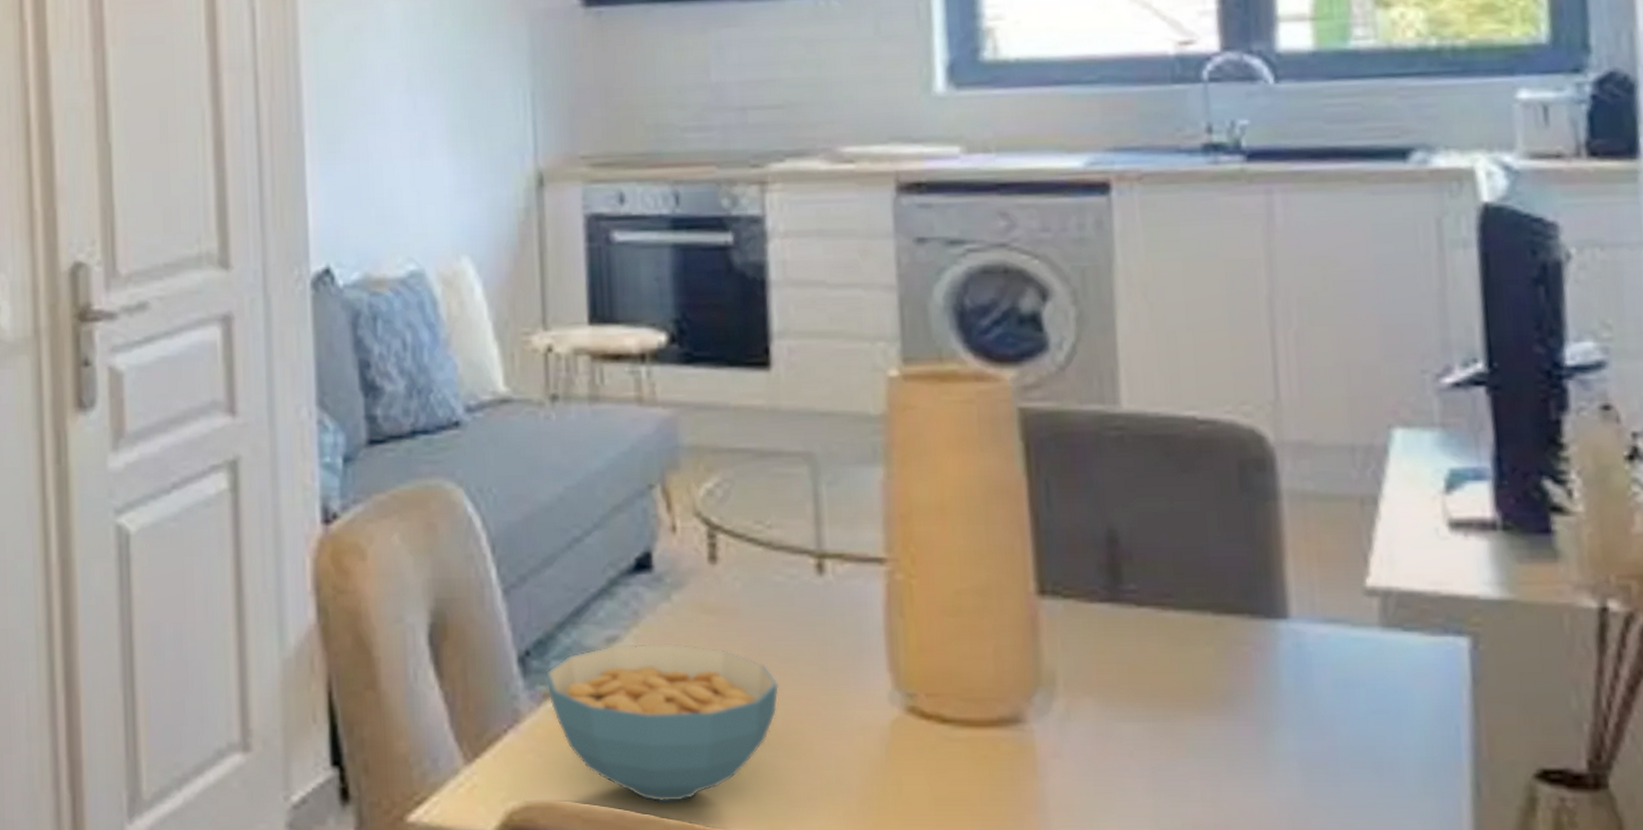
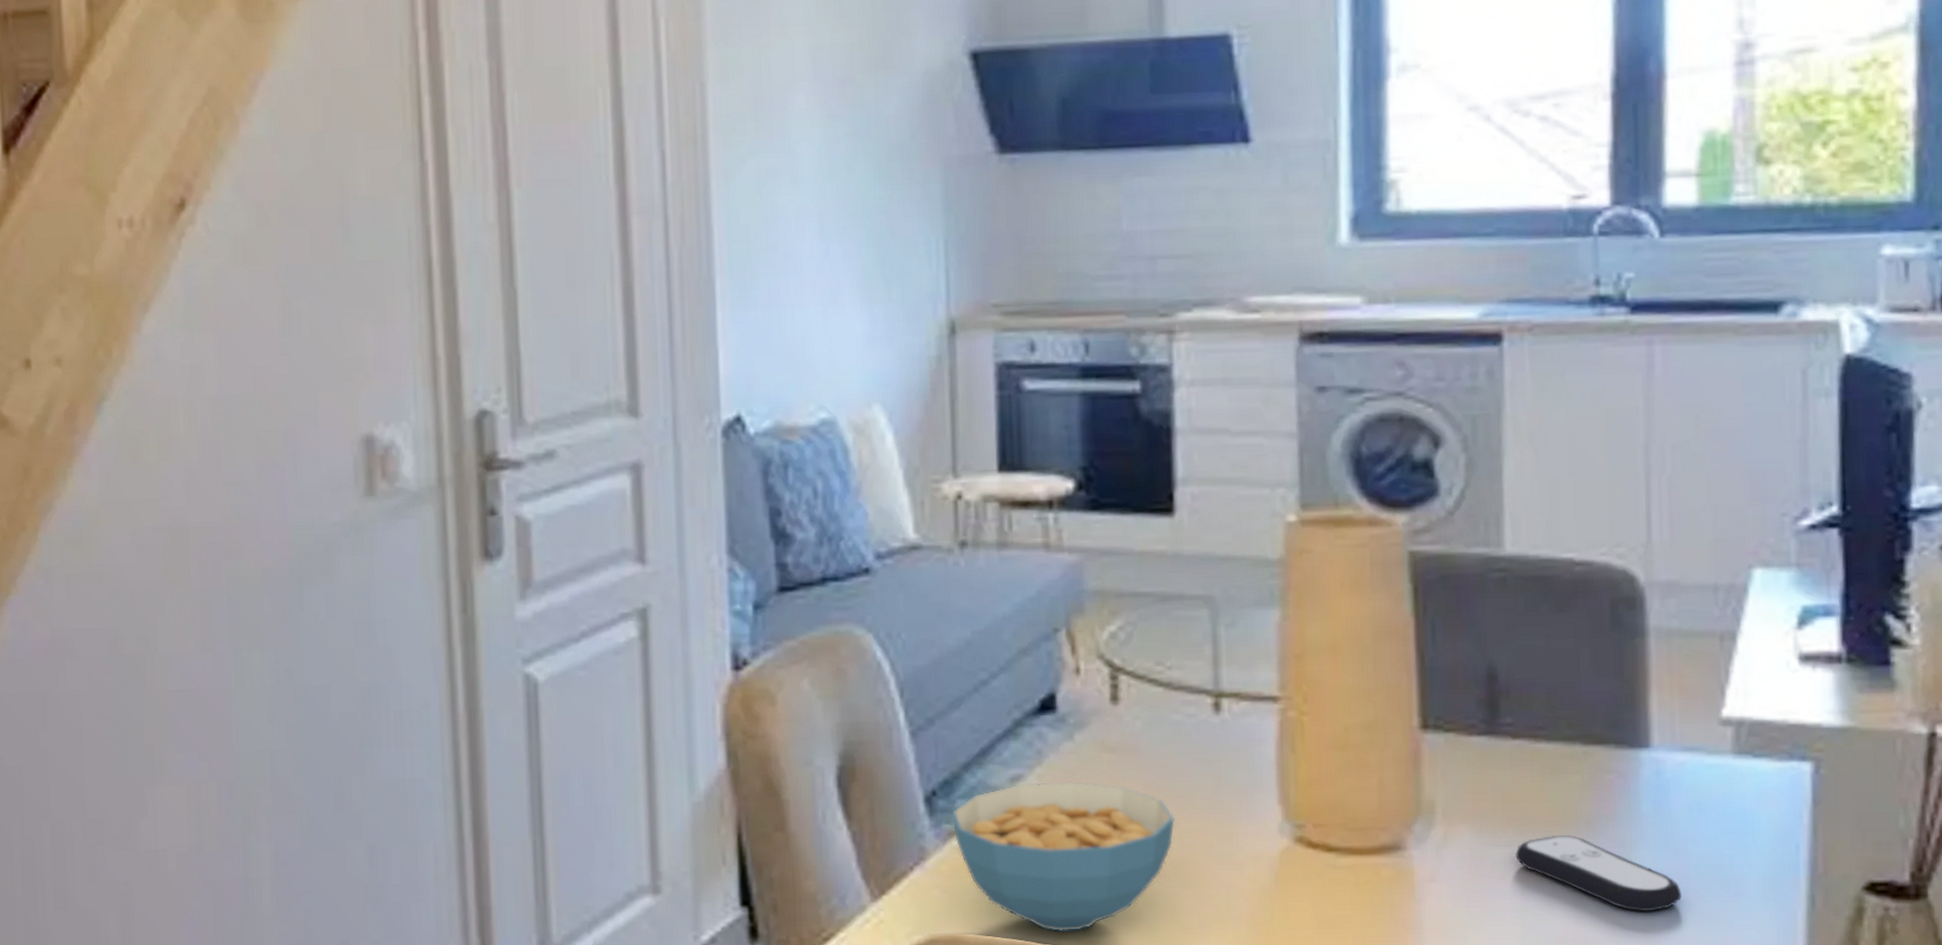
remote control: none [1145,711,1331,795] -> present [1515,835,1682,911]

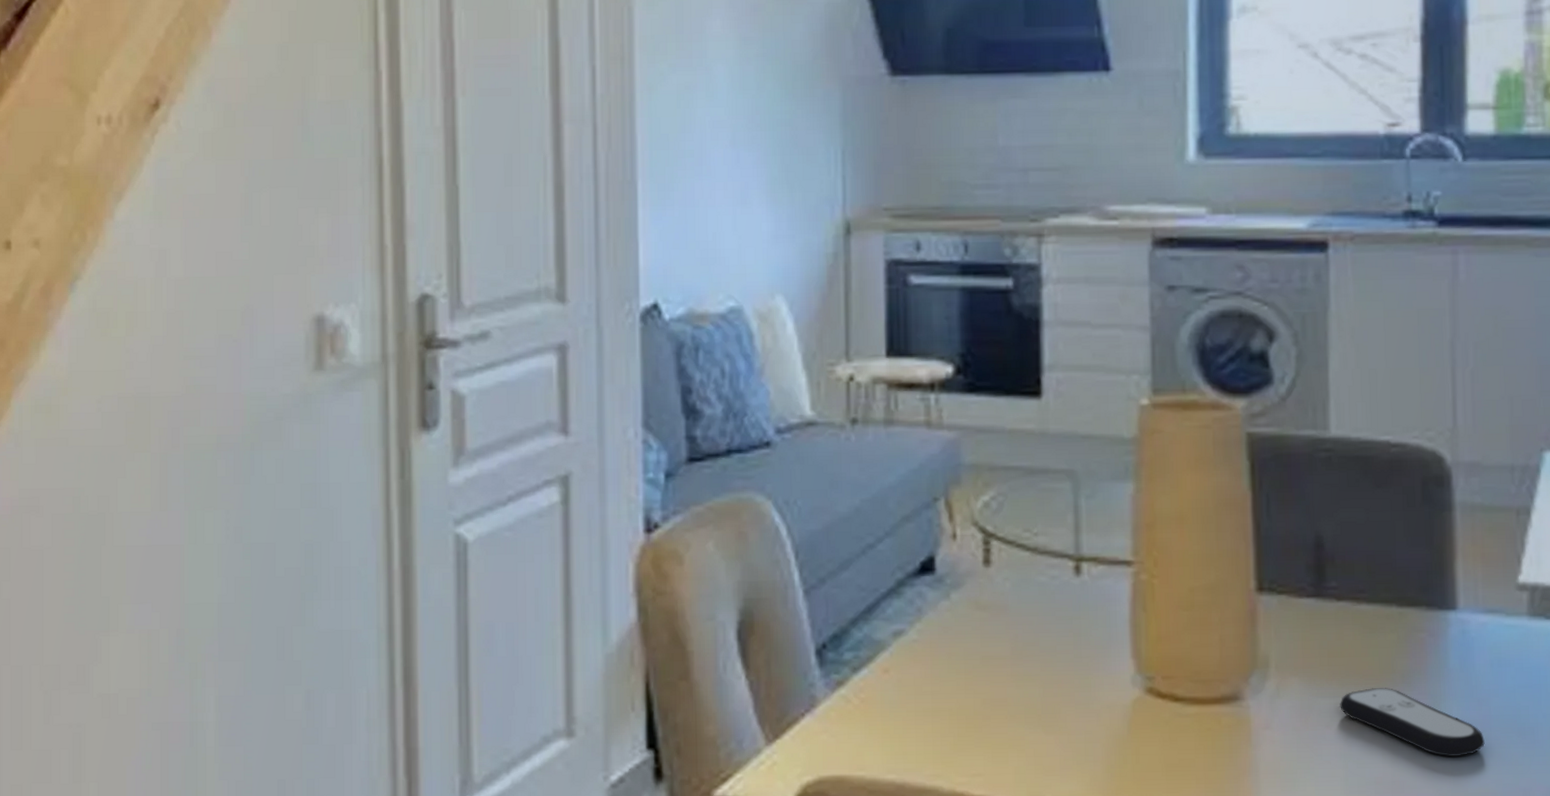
cereal bowl: present [951,781,1175,933] -> none [840,636,1039,774]

